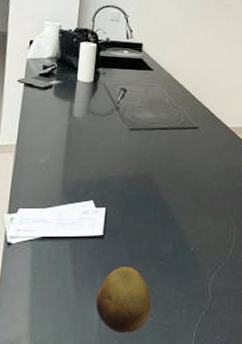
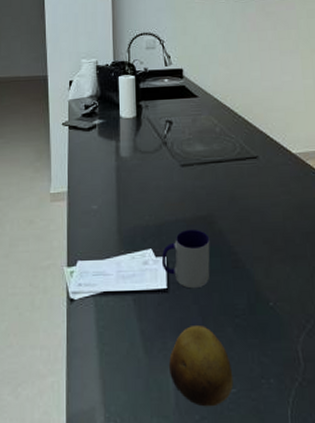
mug: none [100,185,147,236] -> present [161,229,210,289]

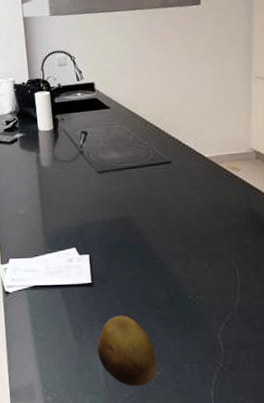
mug: present [161,229,210,289] -> none [84,229,131,283]

